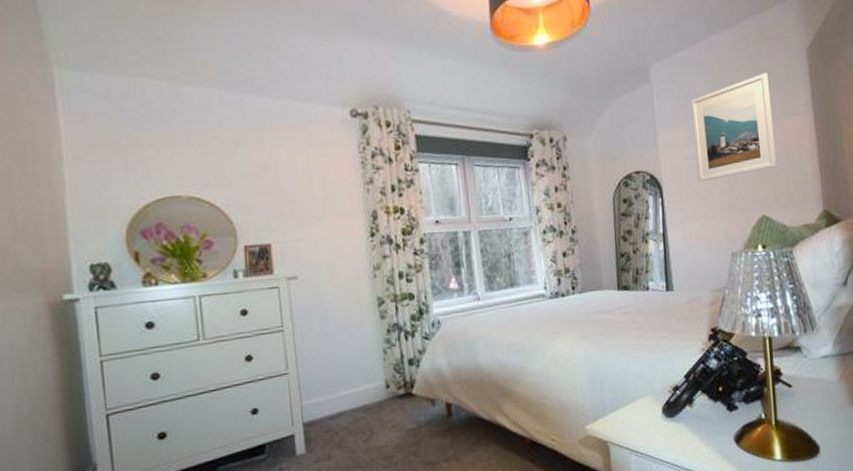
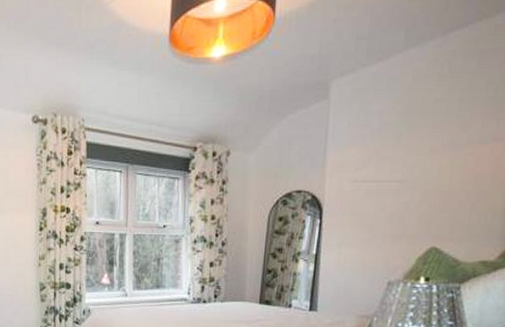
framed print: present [691,72,777,182] -> none [364,91,471,207]

